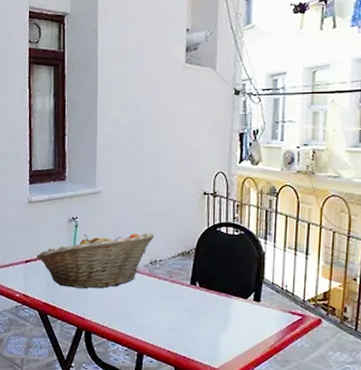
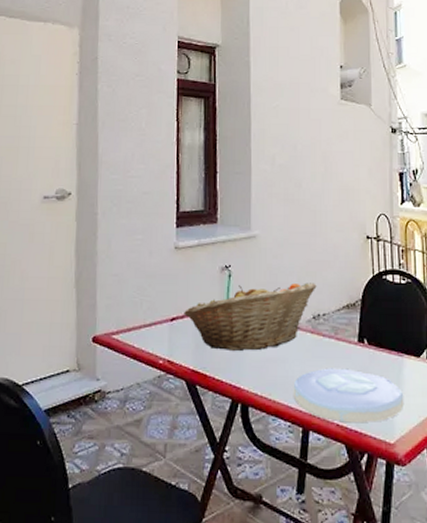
plate: none [130,305,230,351] -> present [293,368,404,424]

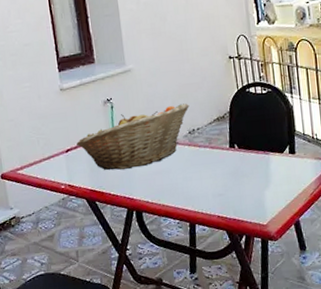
plate: present [293,368,404,424] -> none [177,170,273,214]

